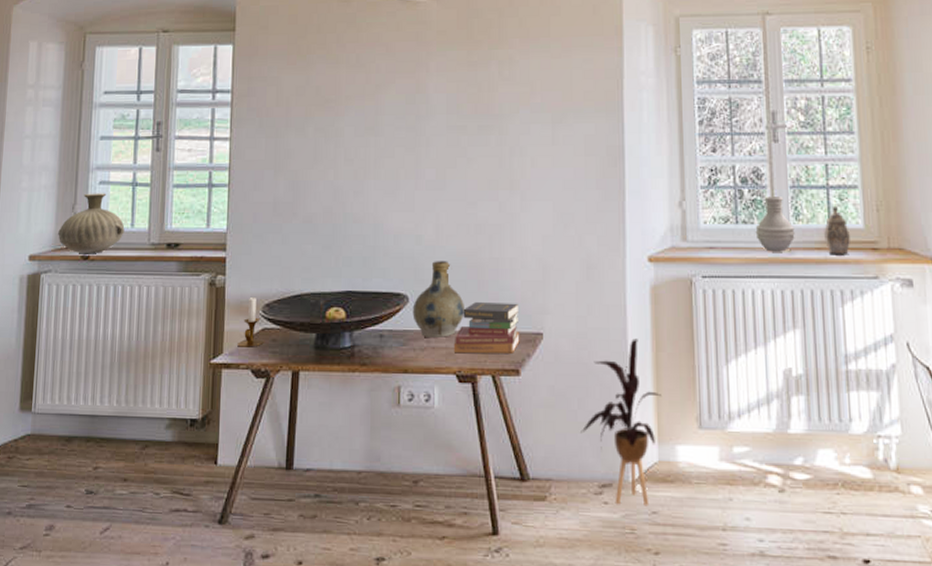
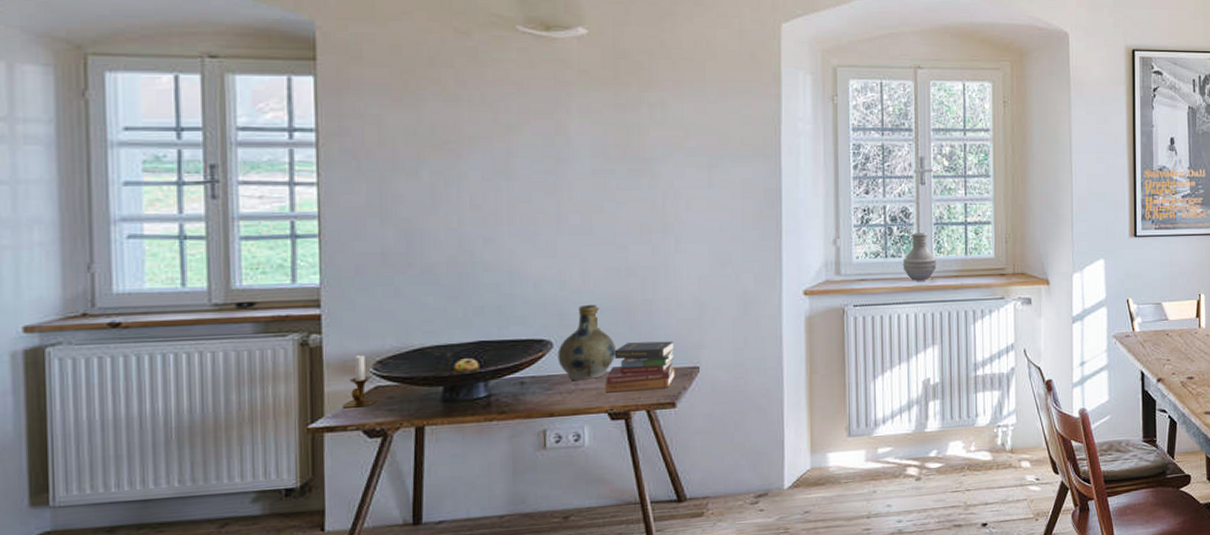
vase: present [58,193,125,254] -> none [68,249,172,321]
house plant: present [581,338,661,507] -> none [737,364,814,511]
decorative jar: present [824,205,850,255] -> none [961,239,983,281]

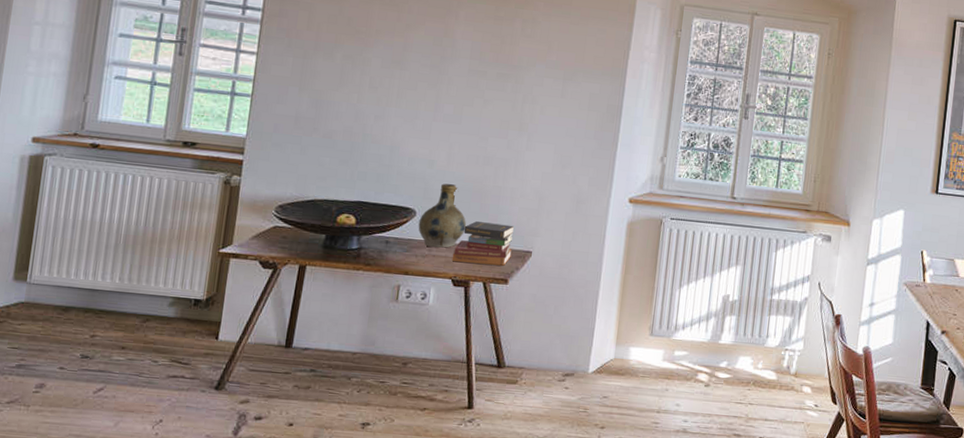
candlestick: present [343,355,379,408] -> none [248,198,276,242]
vase: present [902,233,937,281] -> none [718,161,750,206]

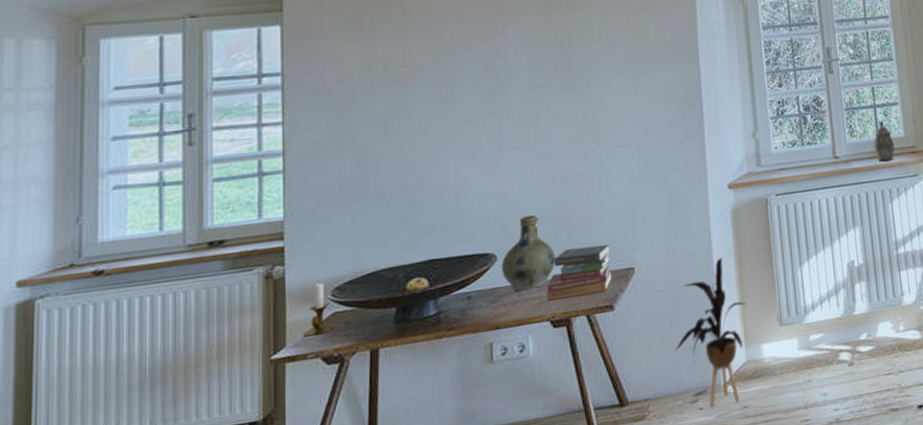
candlestick: none [248,198,276,242] -> present [303,283,337,337]
house plant: none [553,262,624,392] -> present [674,258,746,408]
decorative jar: none [771,174,791,213] -> present [873,120,895,162]

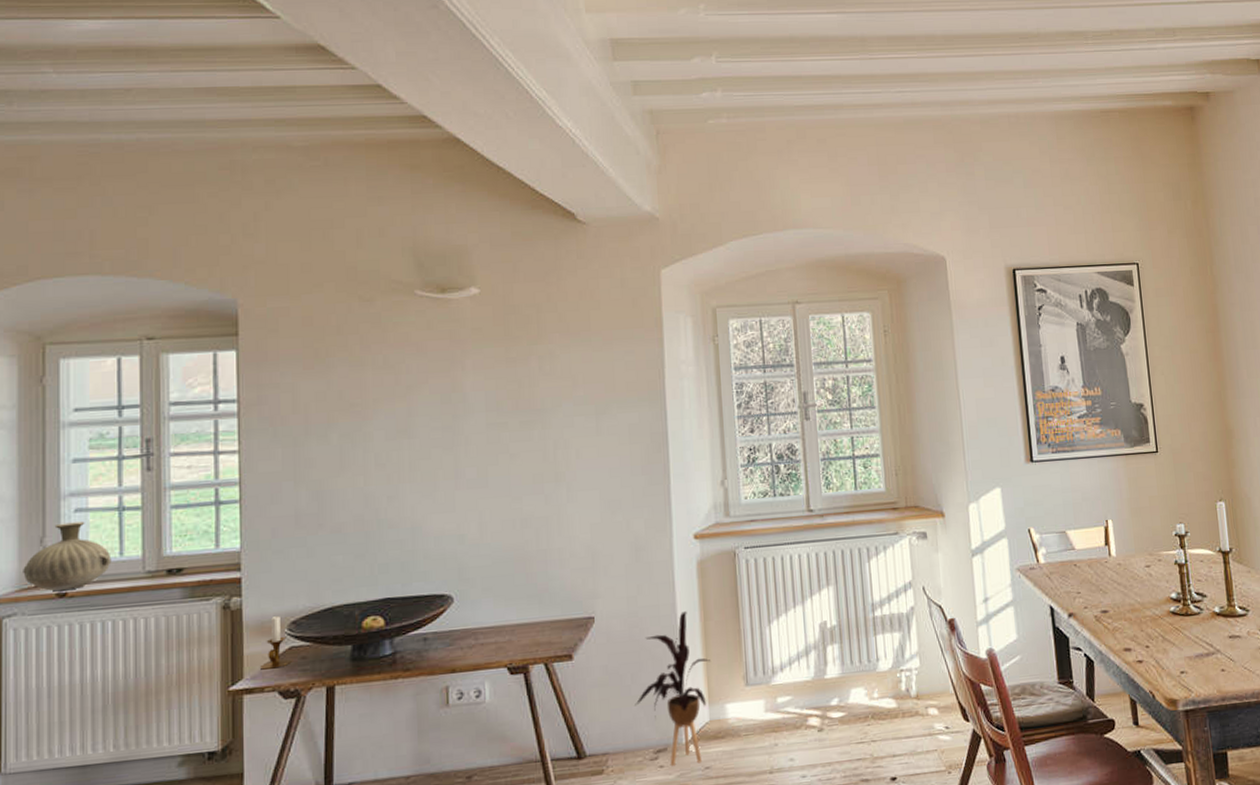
vase: none [58,198,151,270] -> present [23,521,112,592]
ceramic jug: present [501,215,557,292] -> none [458,557,514,636]
books: present [546,244,612,301] -> none [503,591,571,647]
decorative jar: present [873,120,895,162] -> none [851,473,874,517]

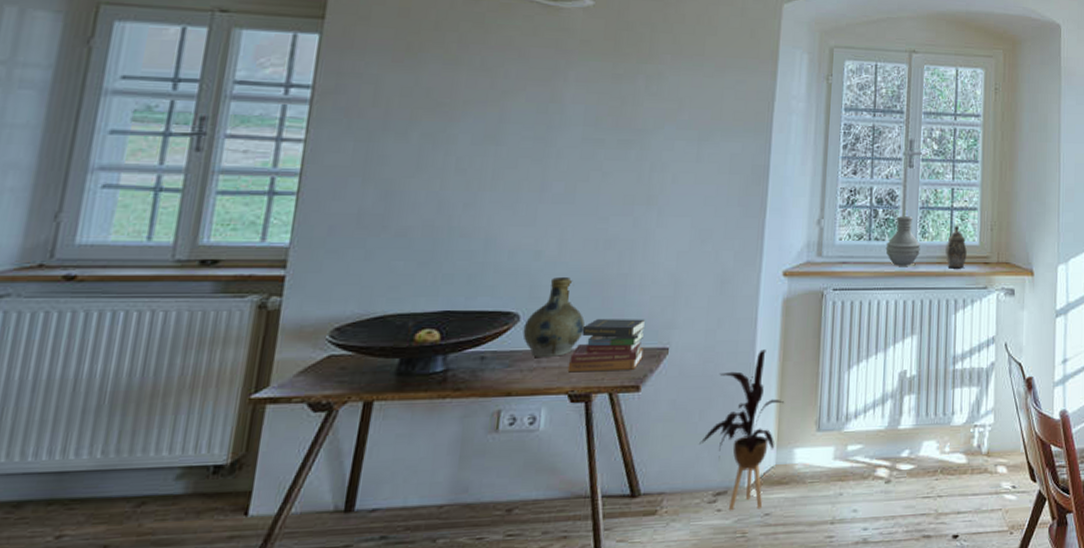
vase: present [23,521,112,592] -> none [27,198,137,274]
candlestick: present [260,616,293,670] -> none [291,321,331,378]
ceramic jug: none [458,557,514,636] -> present [522,277,586,358]
books: none [503,591,571,647] -> present [567,319,645,373]
vase: none [791,469,827,520] -> present [885,216,920,266]
decorative jar: none [851,473,874,517] -> present [945,225,967,269]

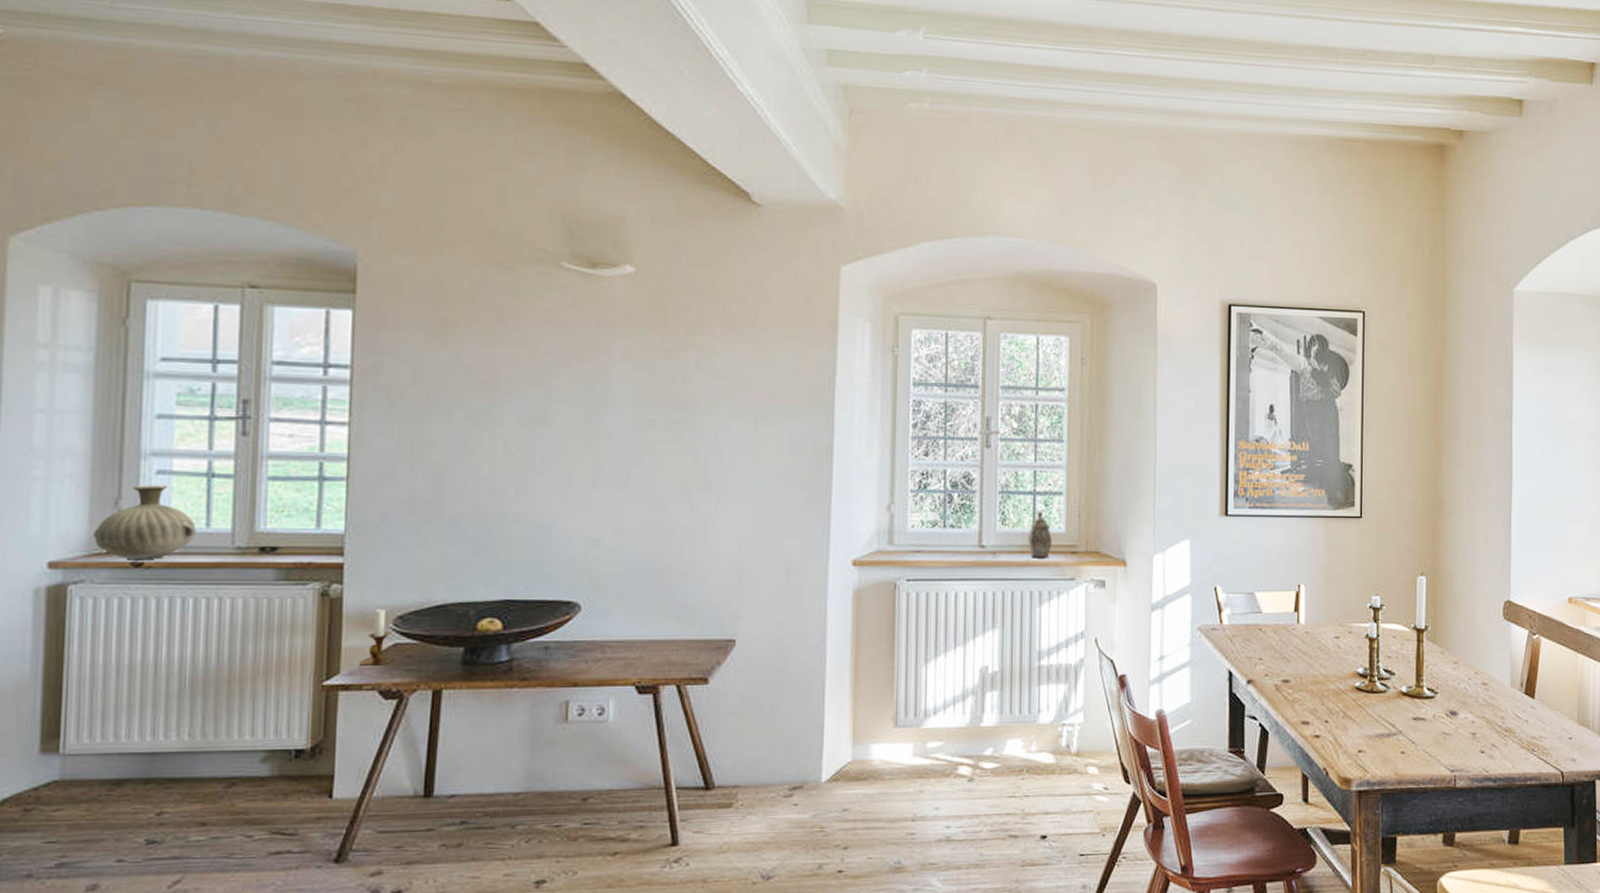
vase: none [27,198,137,274] -> present [93,485,197,560]
candlestick: none [291,321,331,378] -> present [360,609,397,666]
ceramic jug: present [522,277,586,358] -> none [585,566,648,649]
books: present [567,319,645,373] -> none [633,609,710,664]
house plant: present [699,349,784,511] -> none [772,642,858,806]
vase: present [885,216,920,266] -> none [962,501,1000,555]

